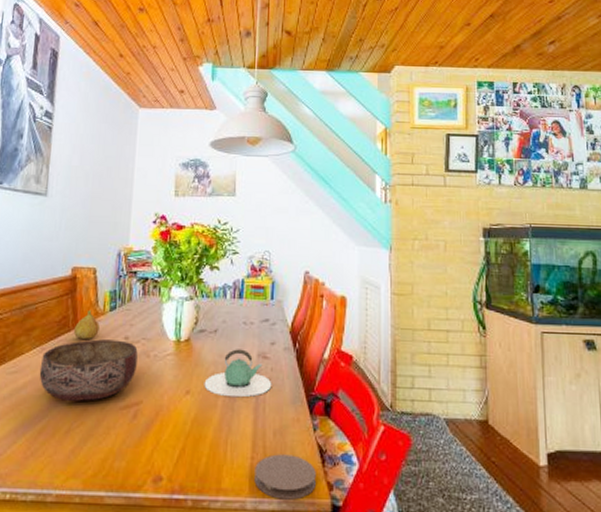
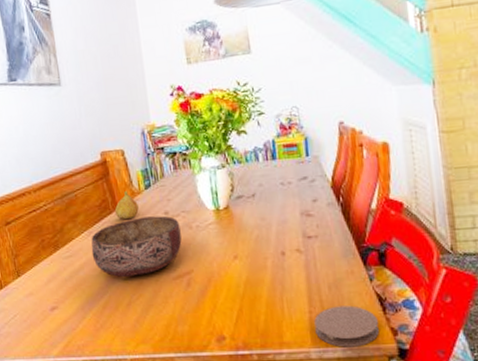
teapot: present [204,349,272,398] -> none [250,210,320,258]

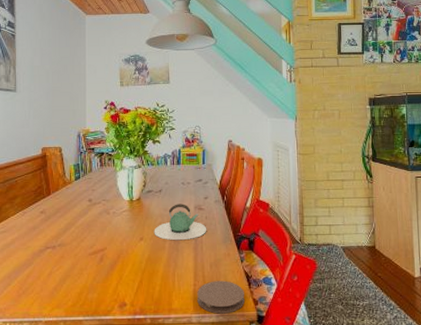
bowl: present [91,216,182,277] -> none [23,202,100,251]
fruit: present [114,190,139,219] -> none [47,180,68,203]
teapot: none [250,210,320,258] -> present [154,204,207,241]

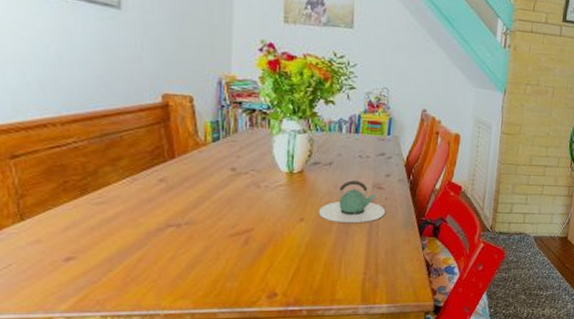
coaster: present [197,281,245,314] -> none [366,269,422,305]

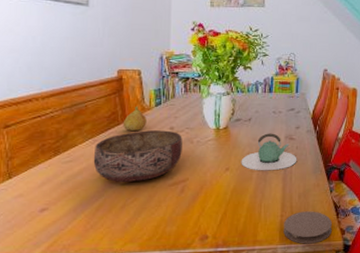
bowl: none [132,170,247,230] -> present [93,130,182,182]
fruit: none [170,140,201,170] -> present [122,106,147,131]
coaster: none [366,269,422,305] -> present [284,211,332,244]

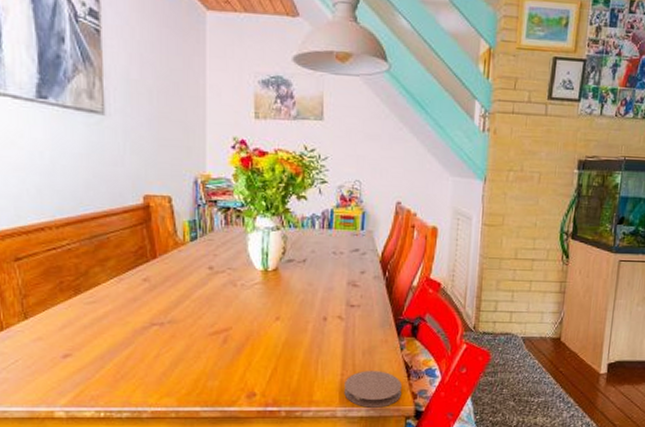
bowl: present [93,130,182,182] -> none [120,269,224,328]
fruit: present [122,106,147,131] -> none [152,239,180,269]
teapot: present [241,133,297,171] -> none [294,278,362,323]

